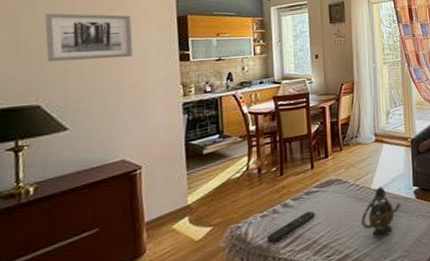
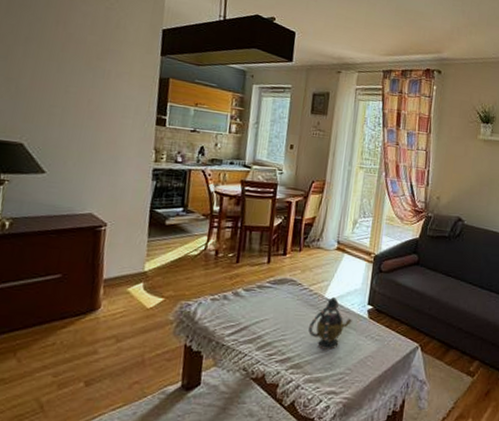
wall art: present [44,13,134,61] -> none [34,52,116,112]
remote control: present [266,211,315,243] -> none [213,306,264,328]

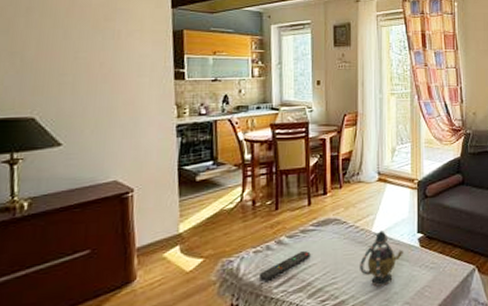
remote control: none [213,306,264,328] -> present [258,251,311,281]

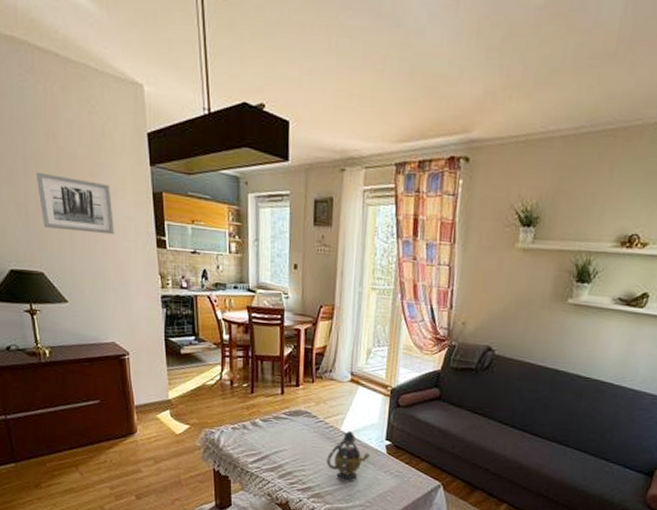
wall art: none [39,21,128,73] -> present [35,172,115,235]
remote control: present [258,251,311,281] -> none [236,436,282,456]

